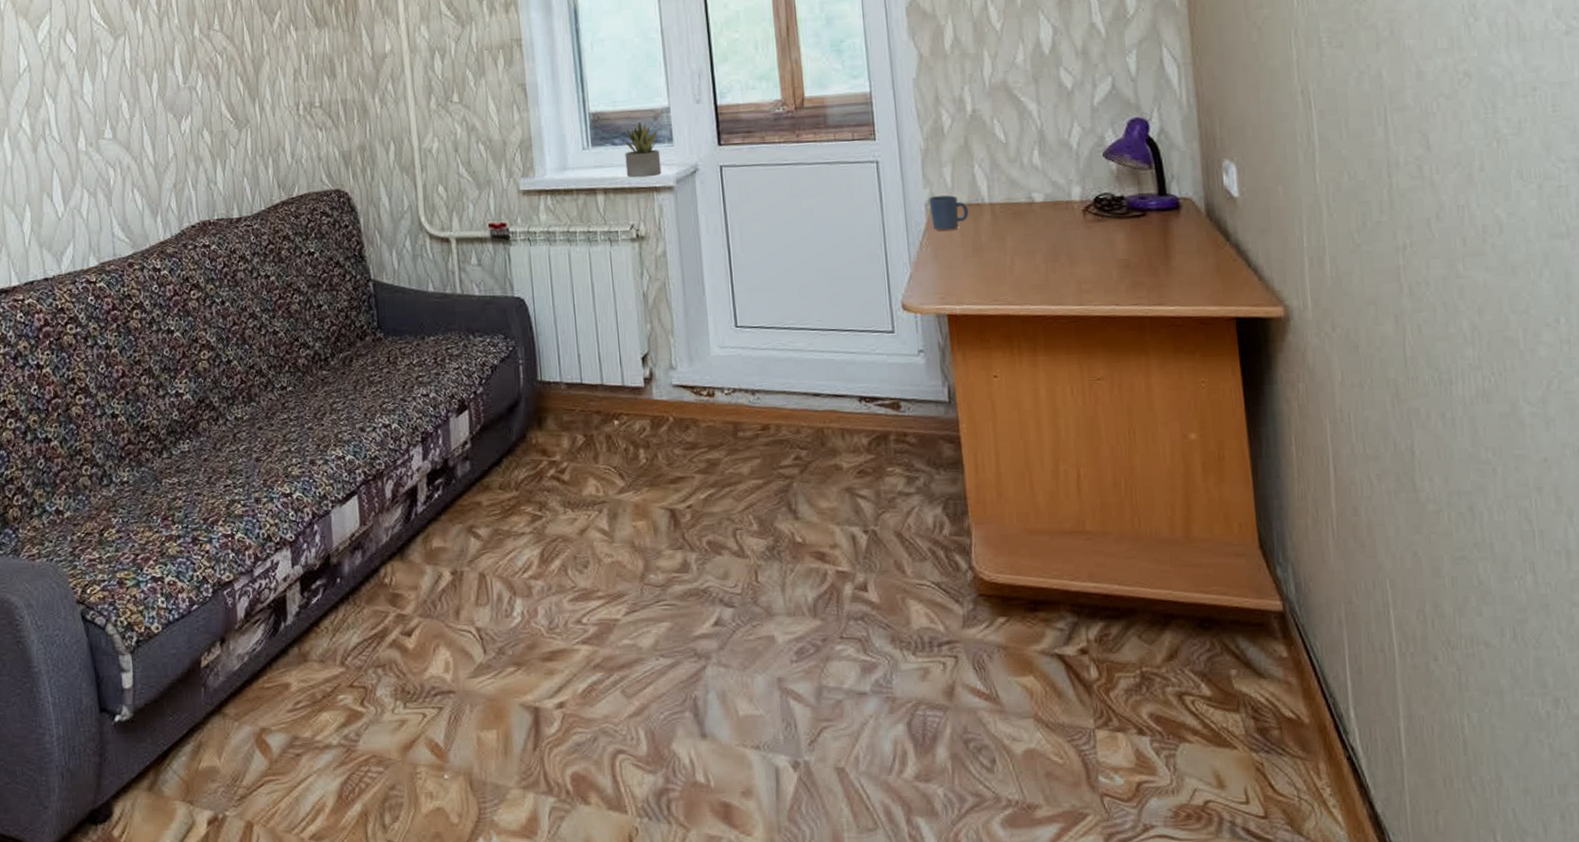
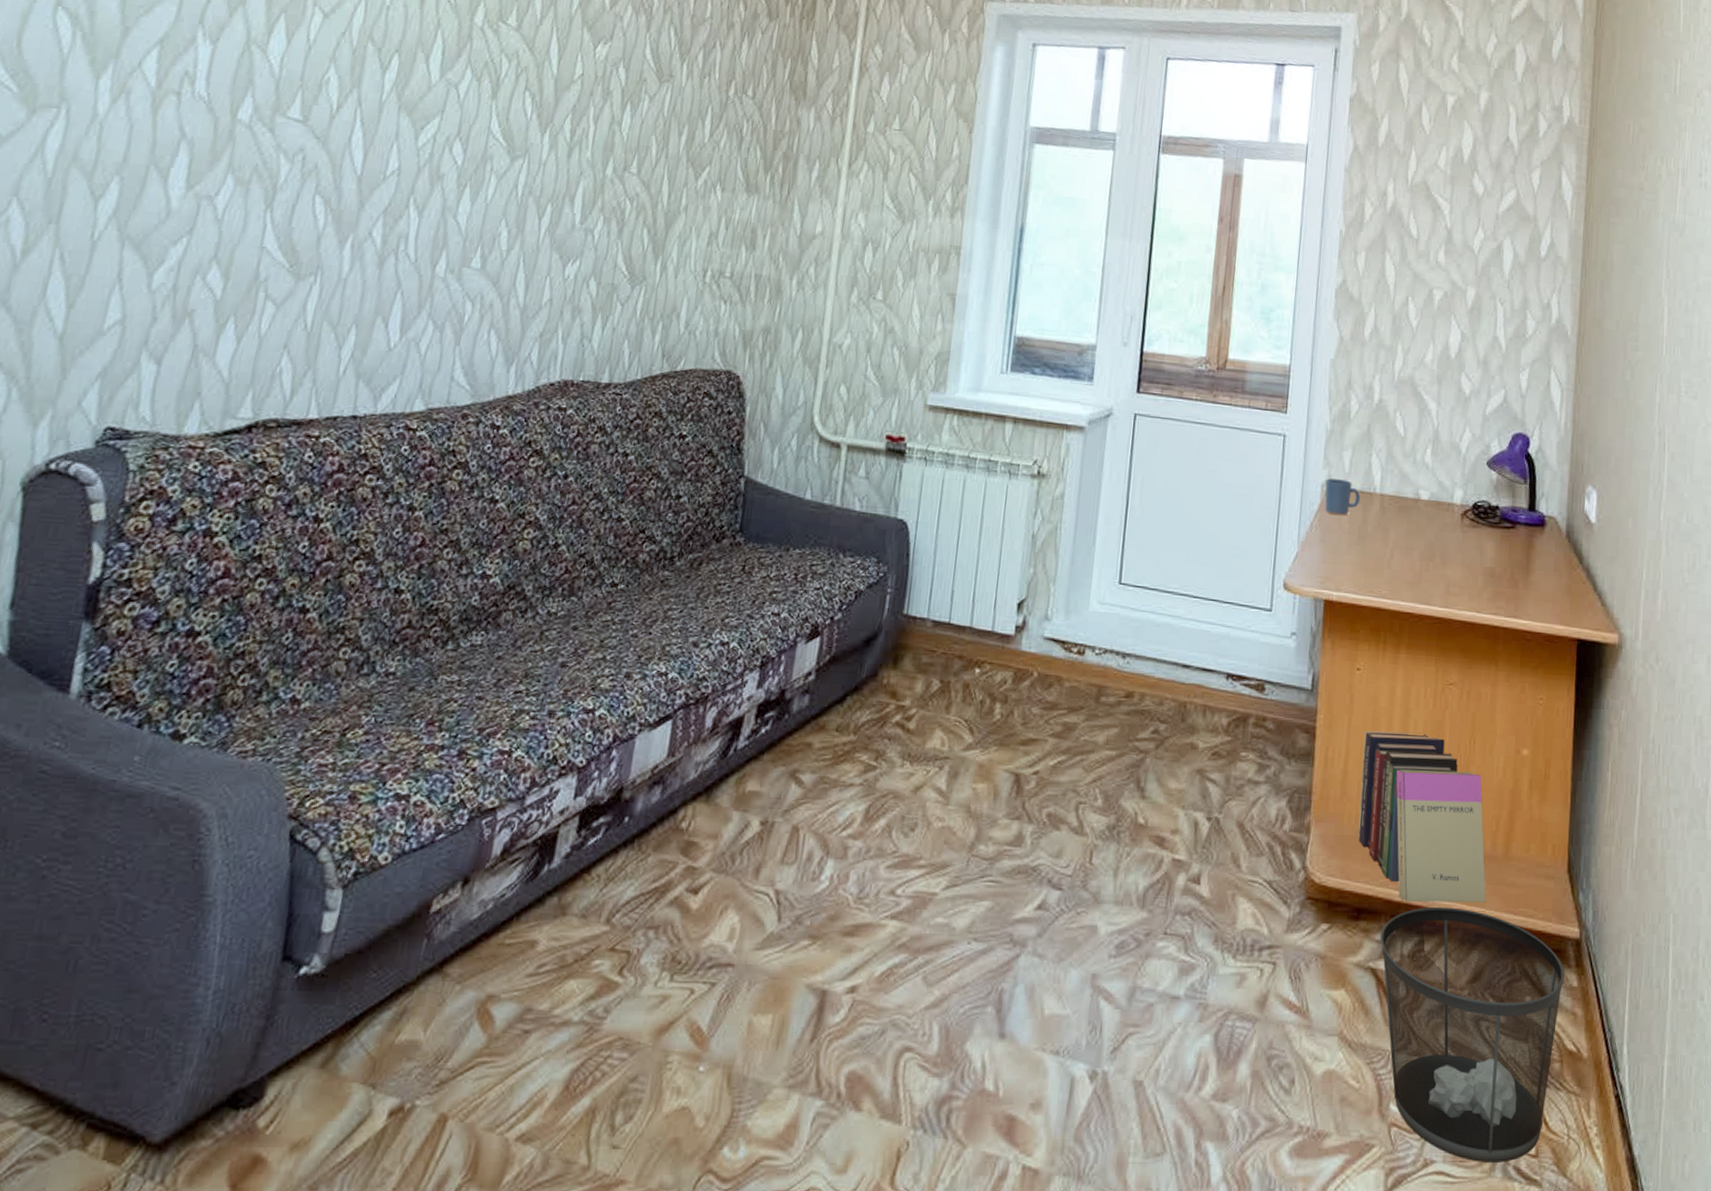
succulent plant: present [625,122,662,178] -> none [1040,355,1081,414]
books: none [1012,429,1172,590] -> present [1357,731,1486,903]
waste bin: none [1062,591,1273,825] -> present [1380,906,1565,1162]

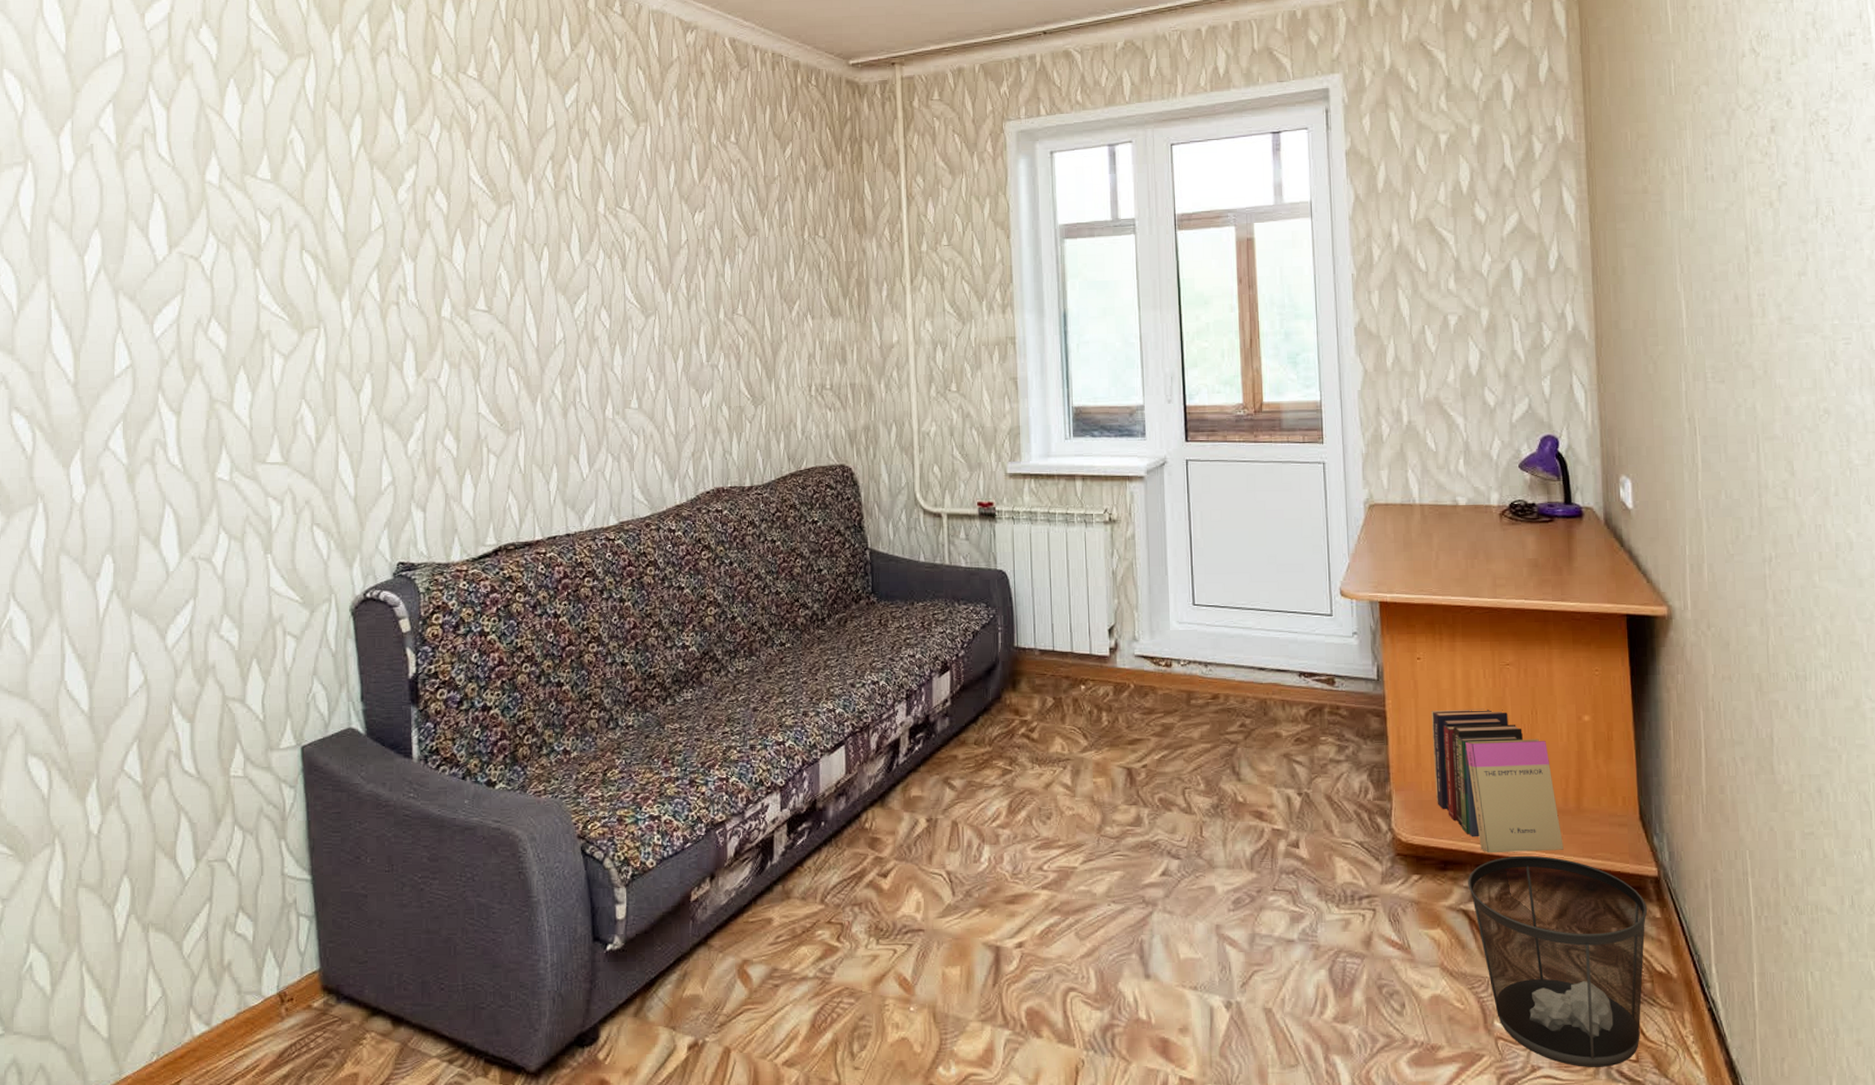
mug: present [1325,478,1361,516] -> none [1367,495,1402,528]

